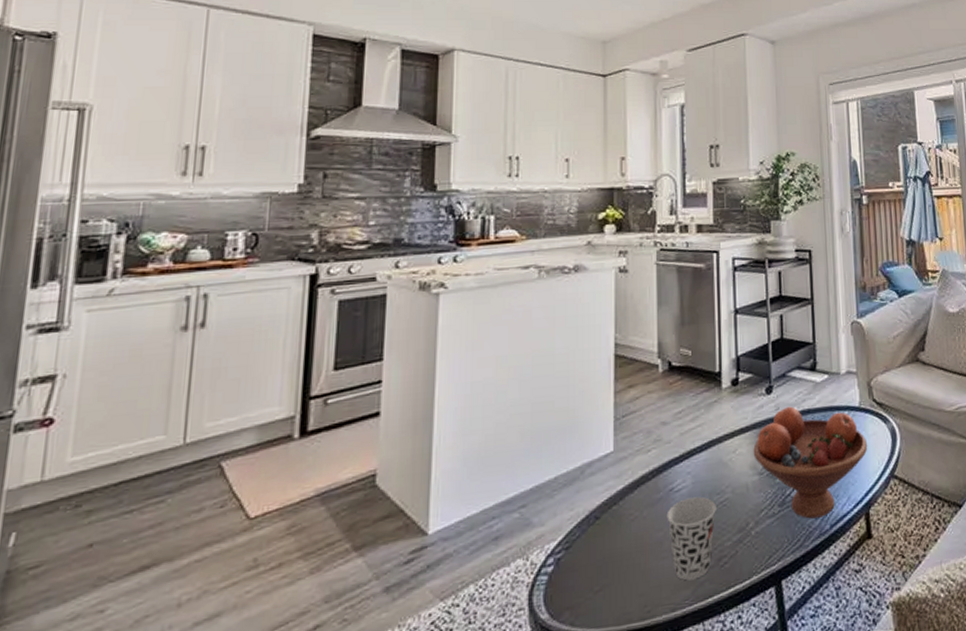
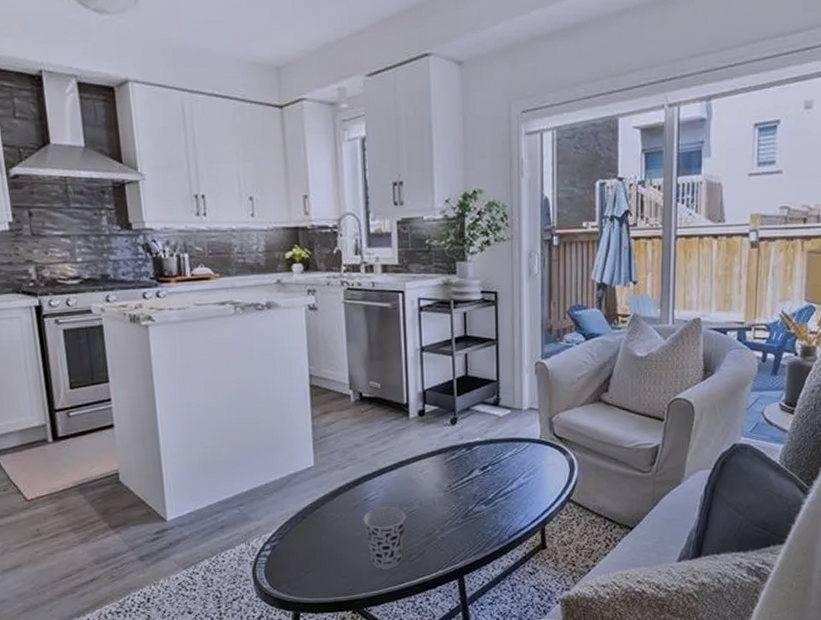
fruit bowl: present [753,406,868,519] -> none [439,436,546,530]

